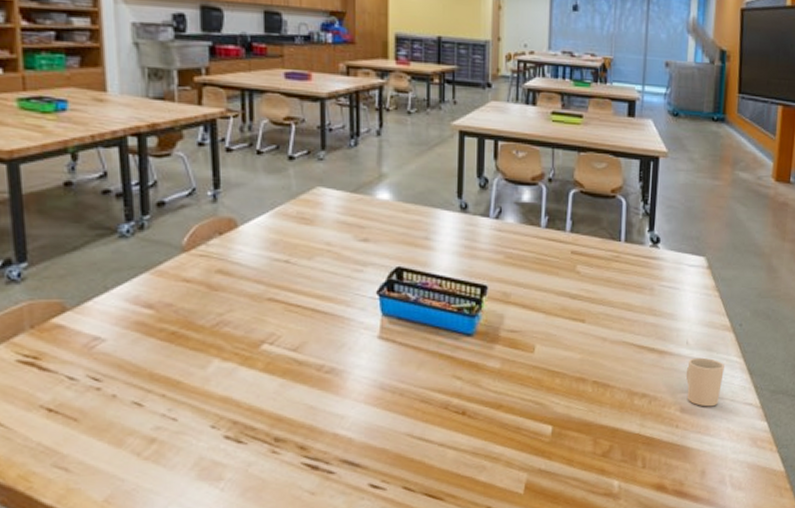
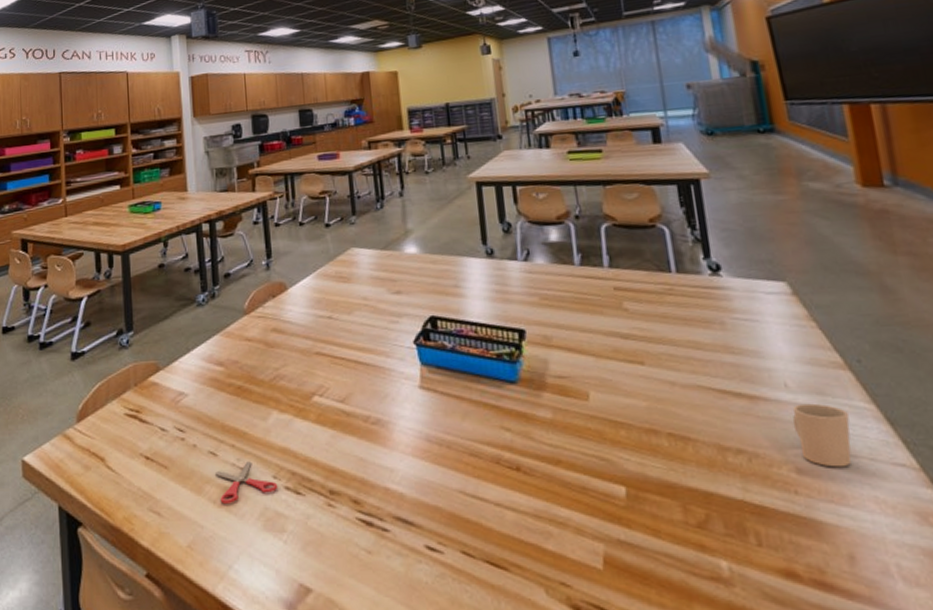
scissors: none [141,411,217,455] -> present [216,461,278,504]

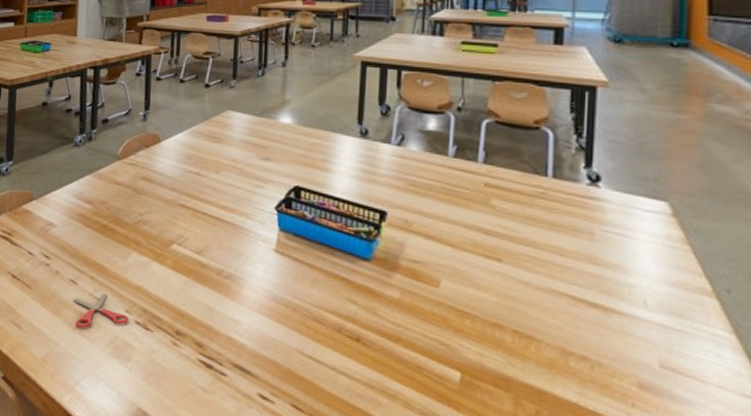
mug: present [792,403,852,468] -> none [644,322,705,390]

